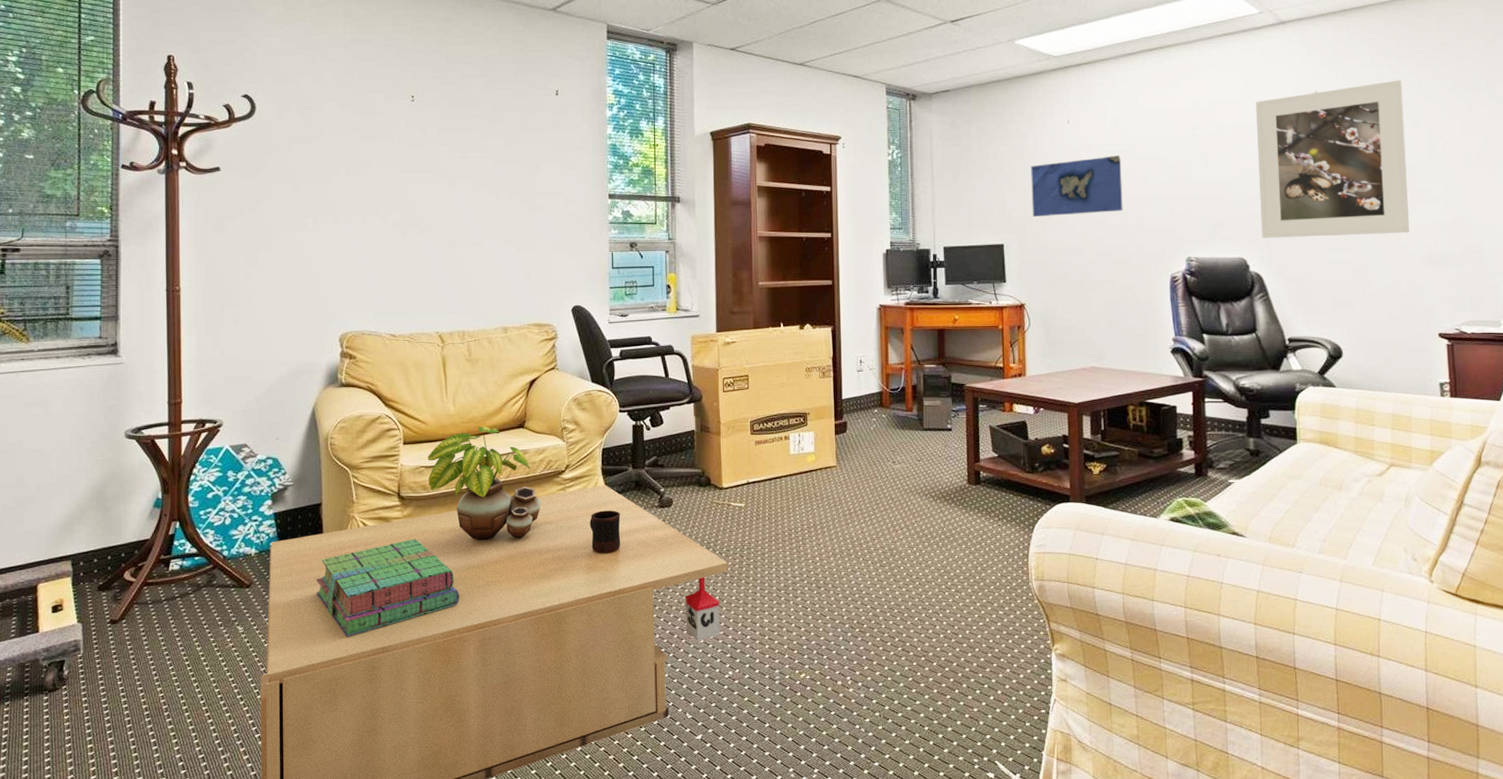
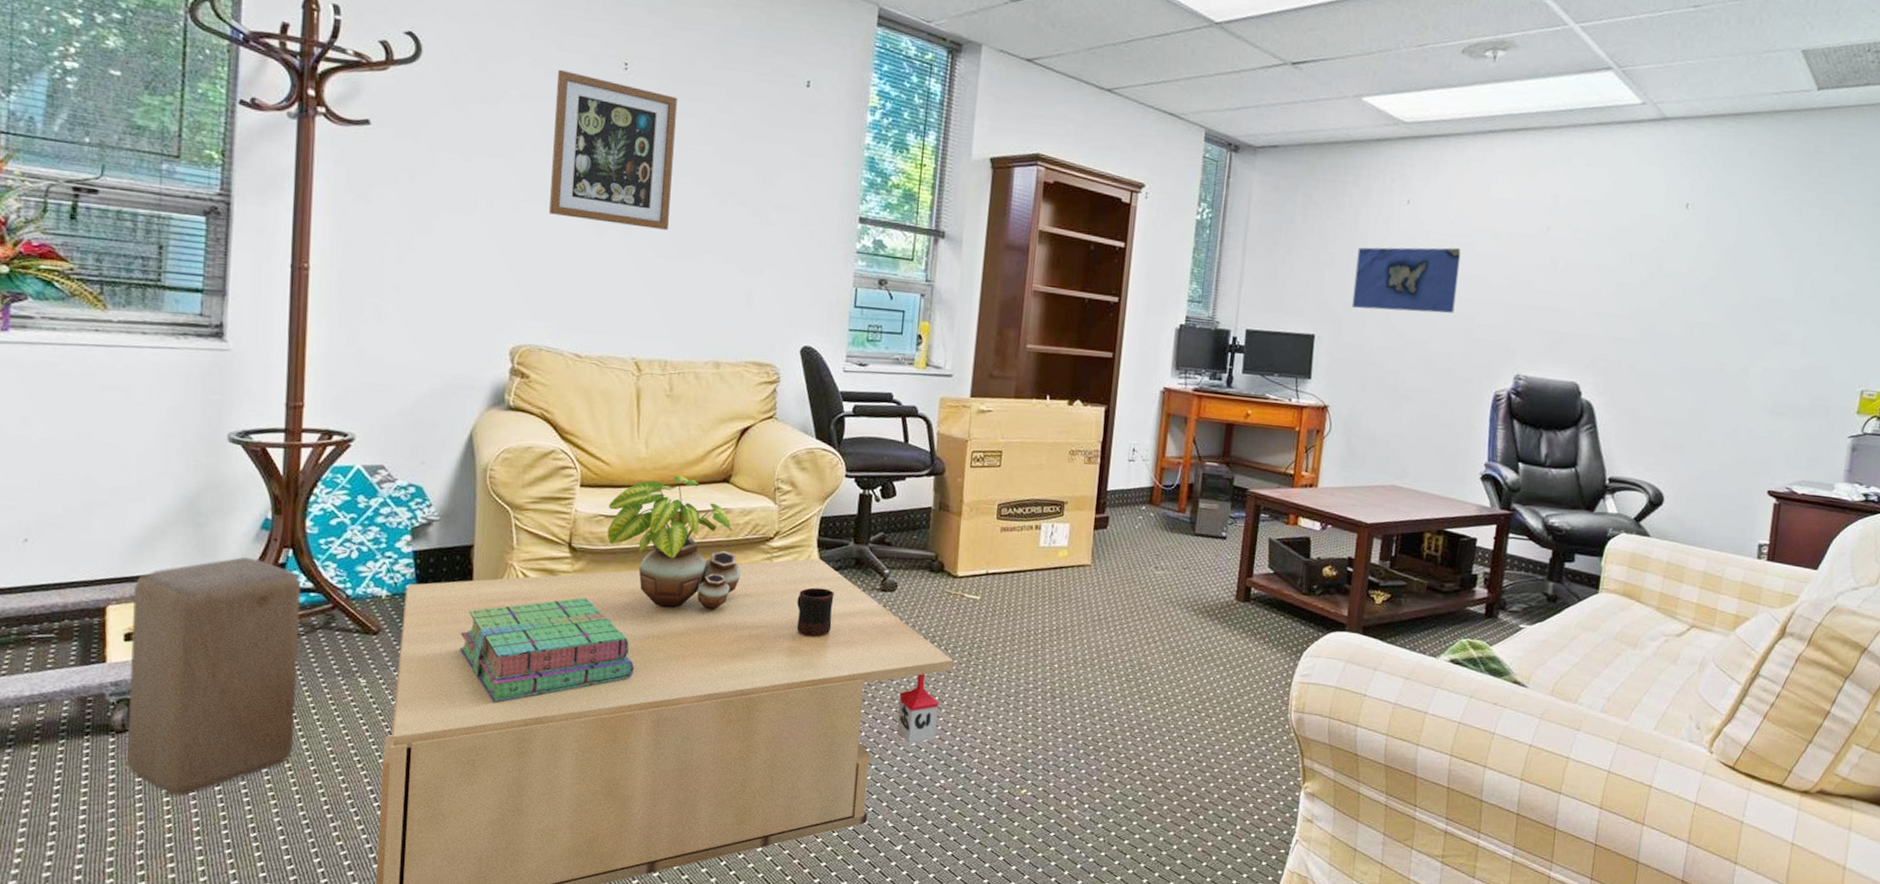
stool: none [58,533,188,742] -> present [127,557,302,796]
wall art: none [361,108,456,225] -> present [549,69,677,230]
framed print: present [1255,80,1409,238] -> none [1600,202,1782,377]

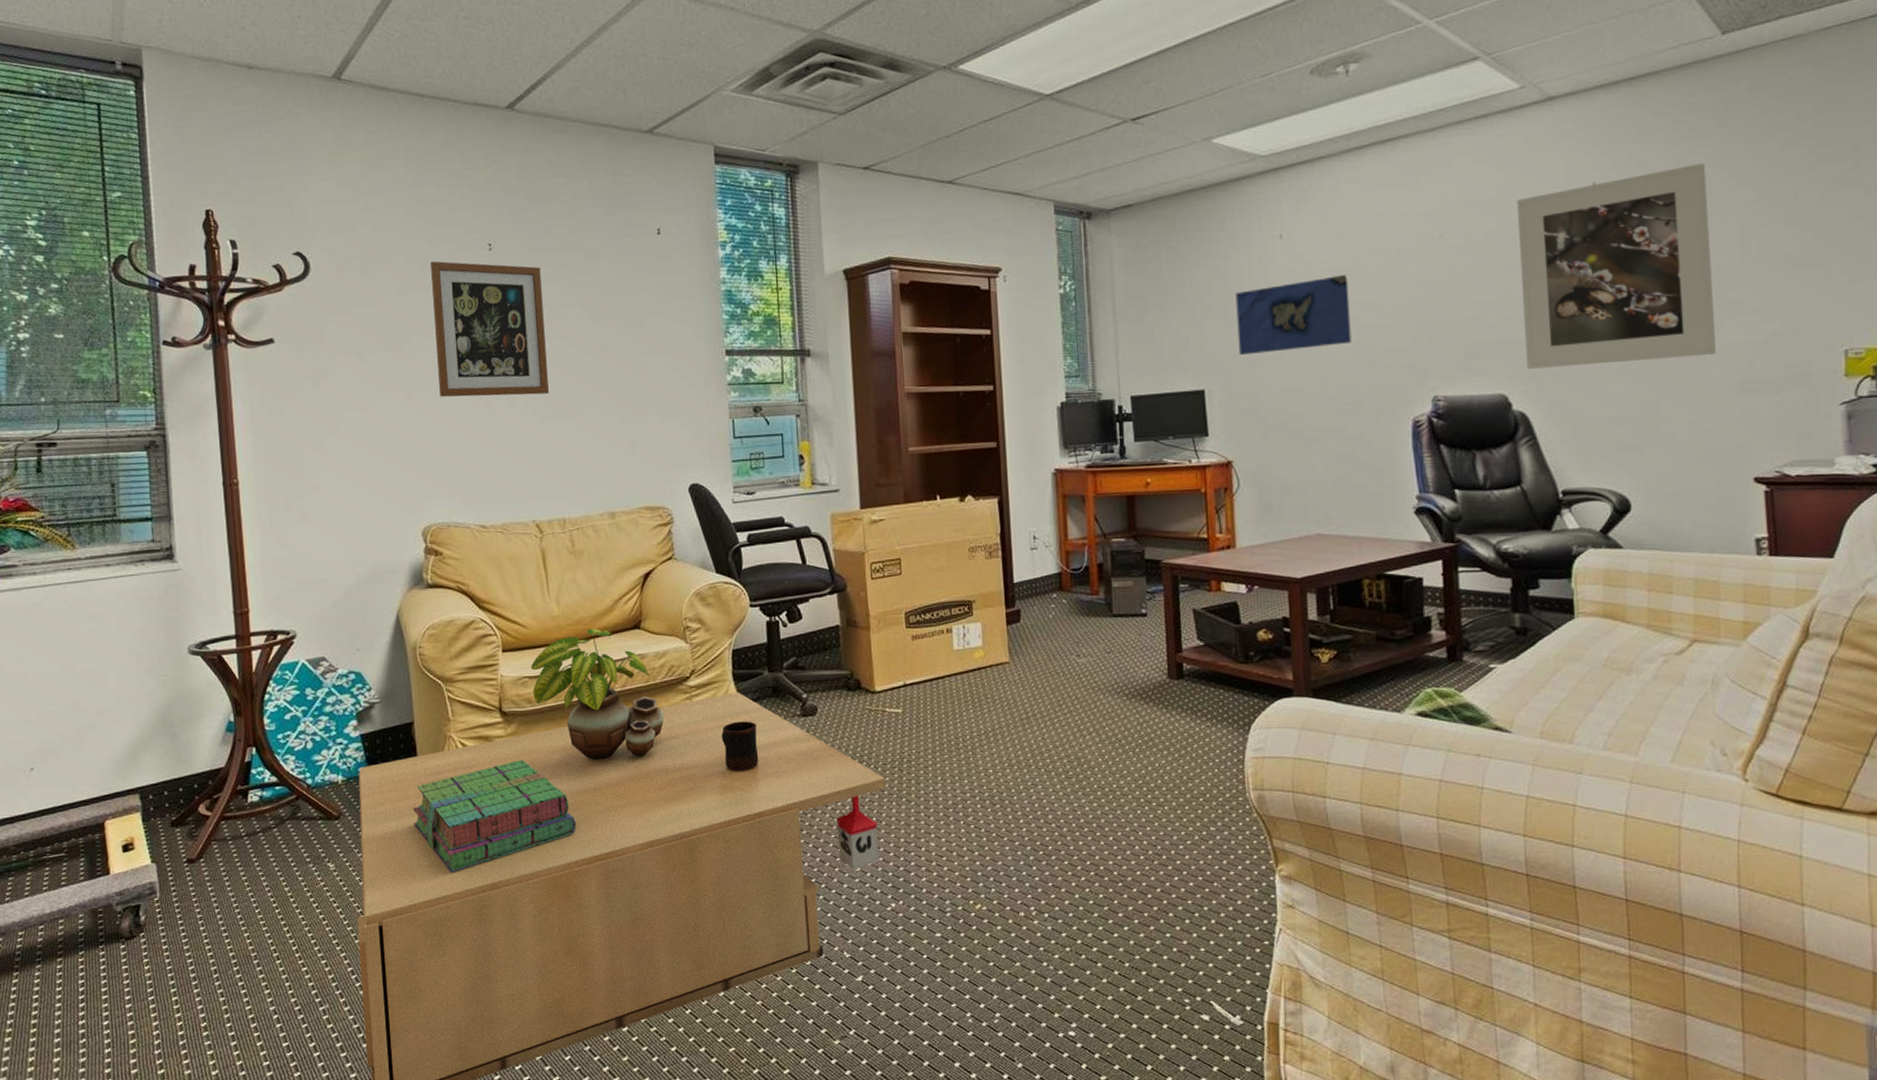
stool: present [127,557,302,796] -> none [125,760,279,994]
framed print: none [1600,202,1782,377] -> present [1516,163,1716,369]

